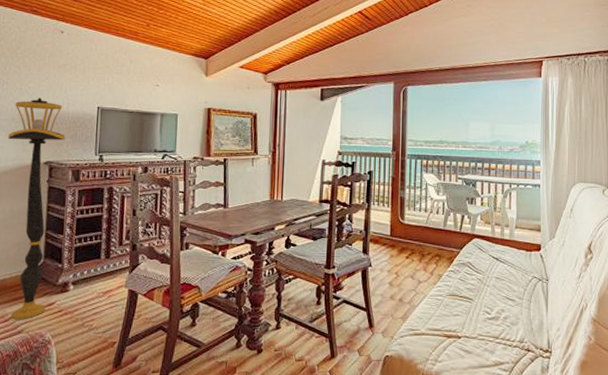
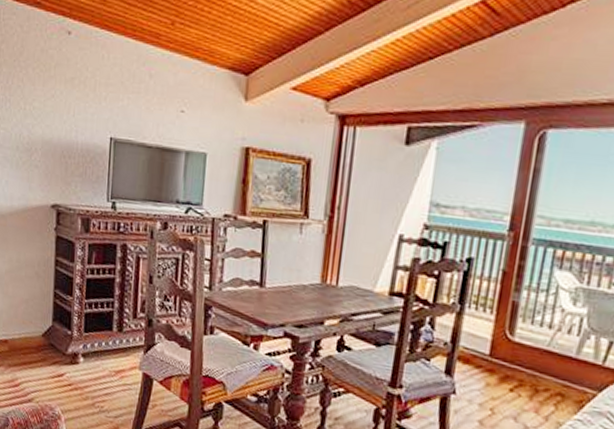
floor lamp: present [8,97,66,320] -> none [13,121,74,388]

